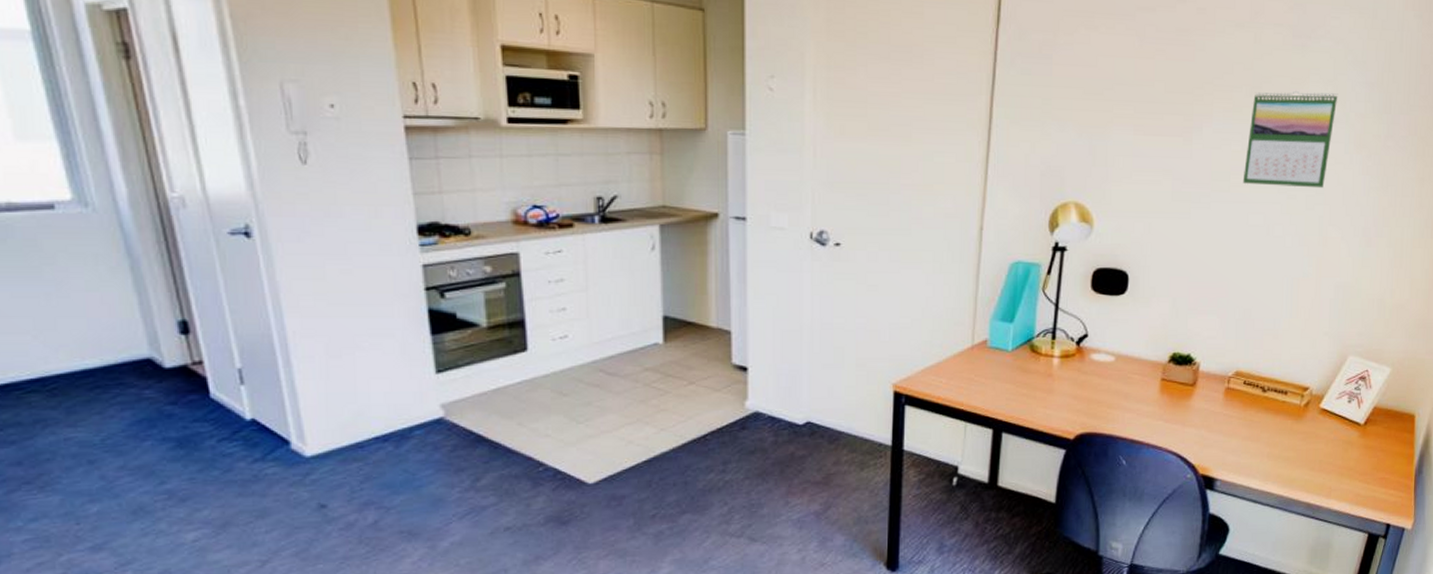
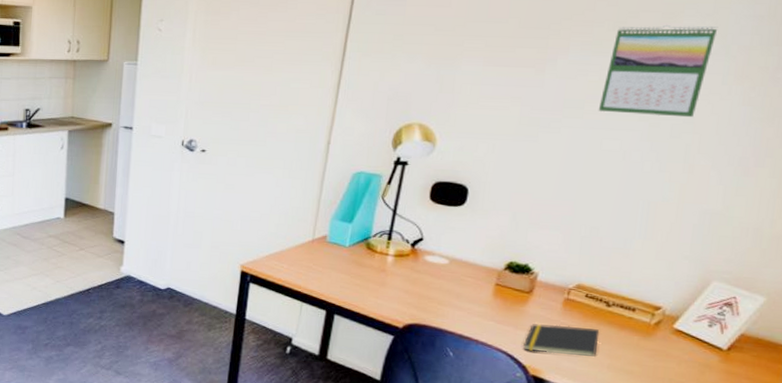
notepad: none [1192,417,1258,449] -> present [523,323,600,357]

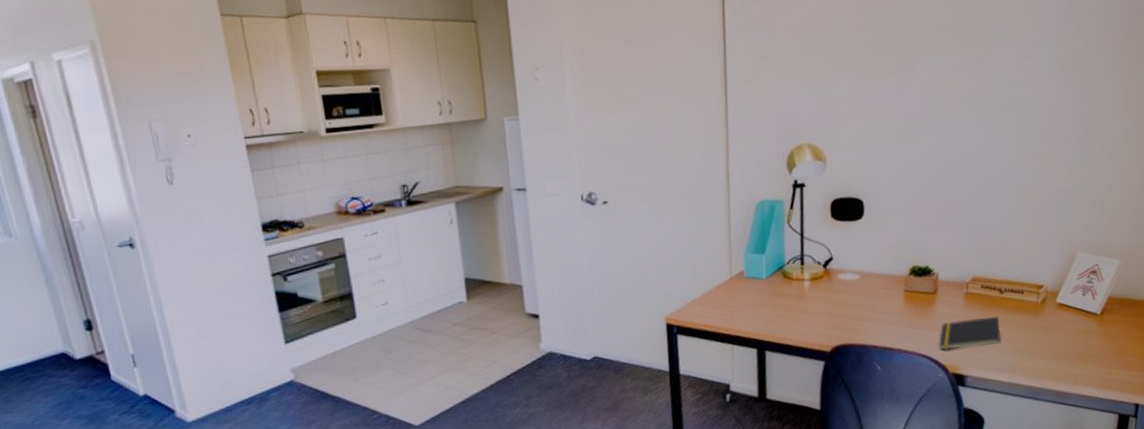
calendar: present [598,25,718,118] -> none [957,21,1037,110]

